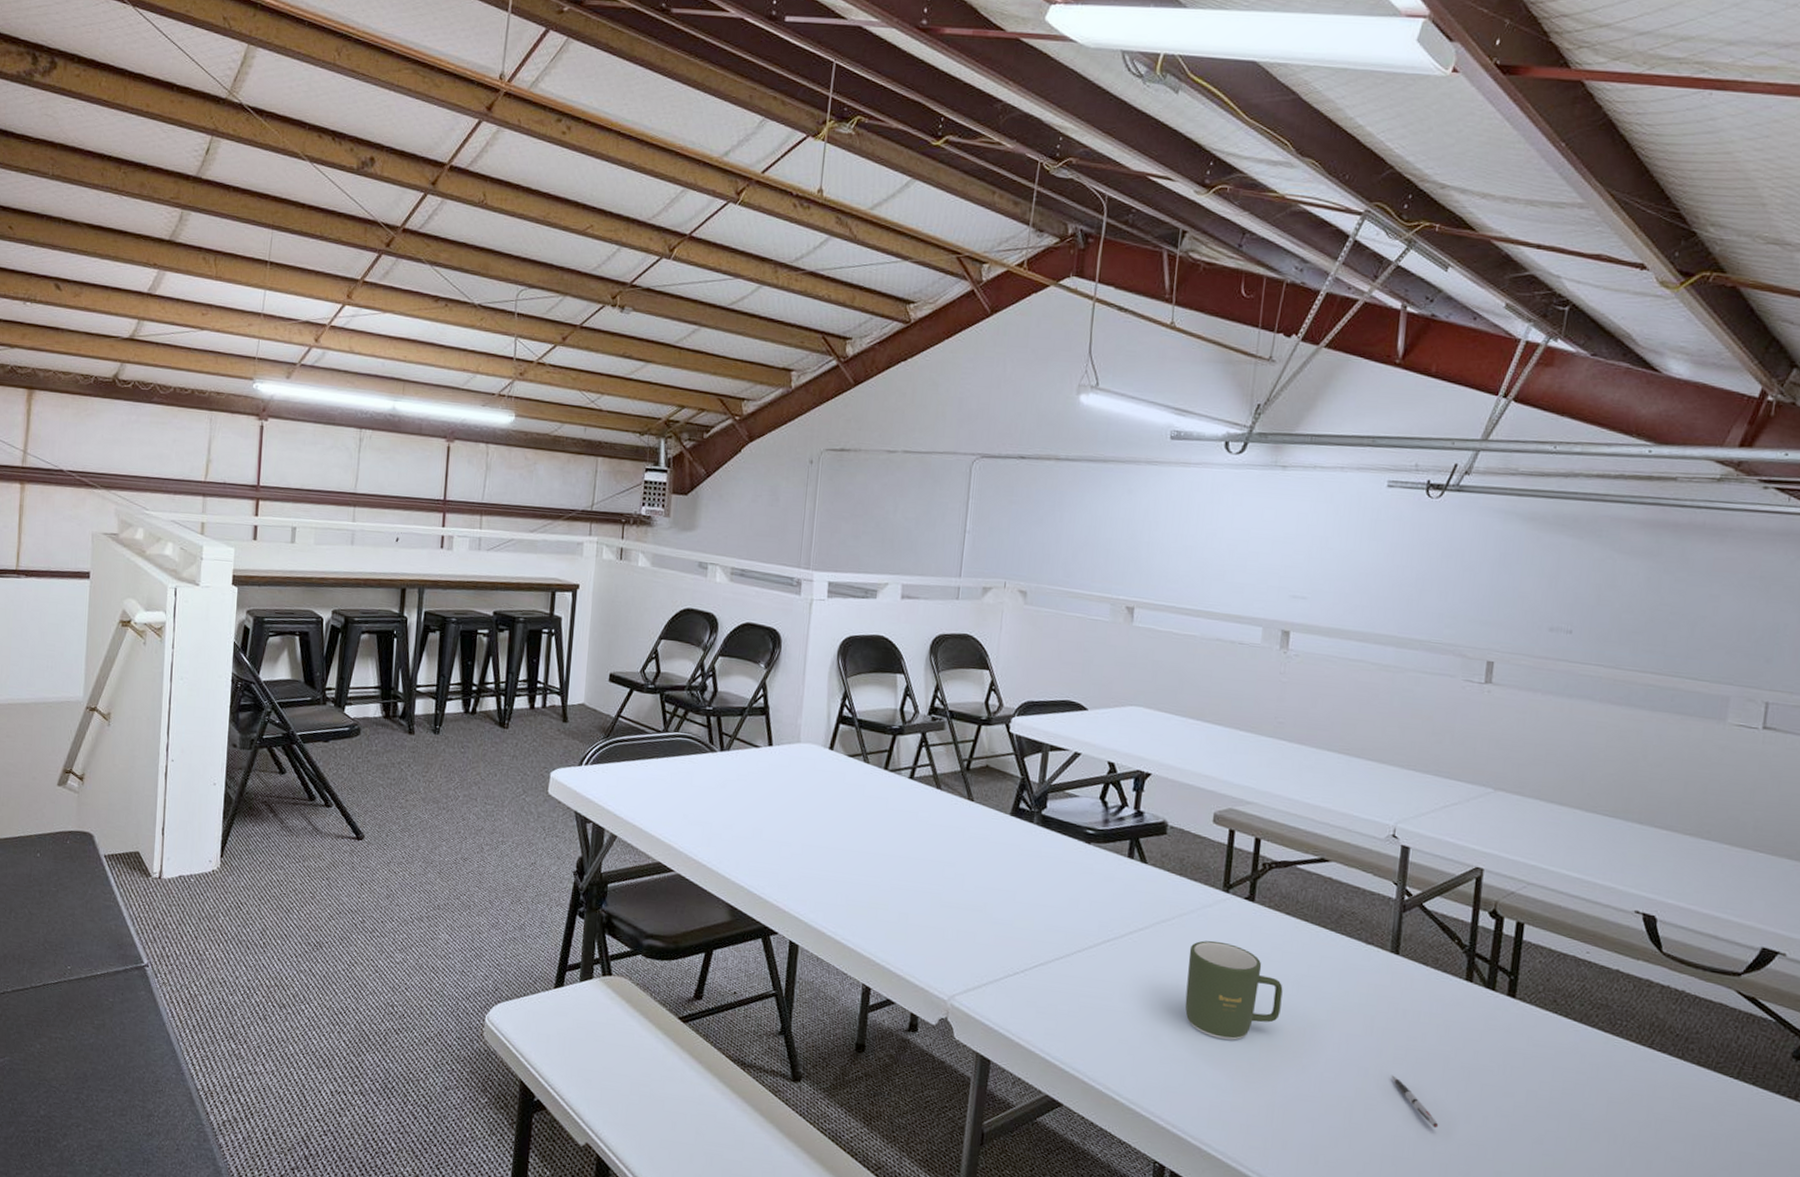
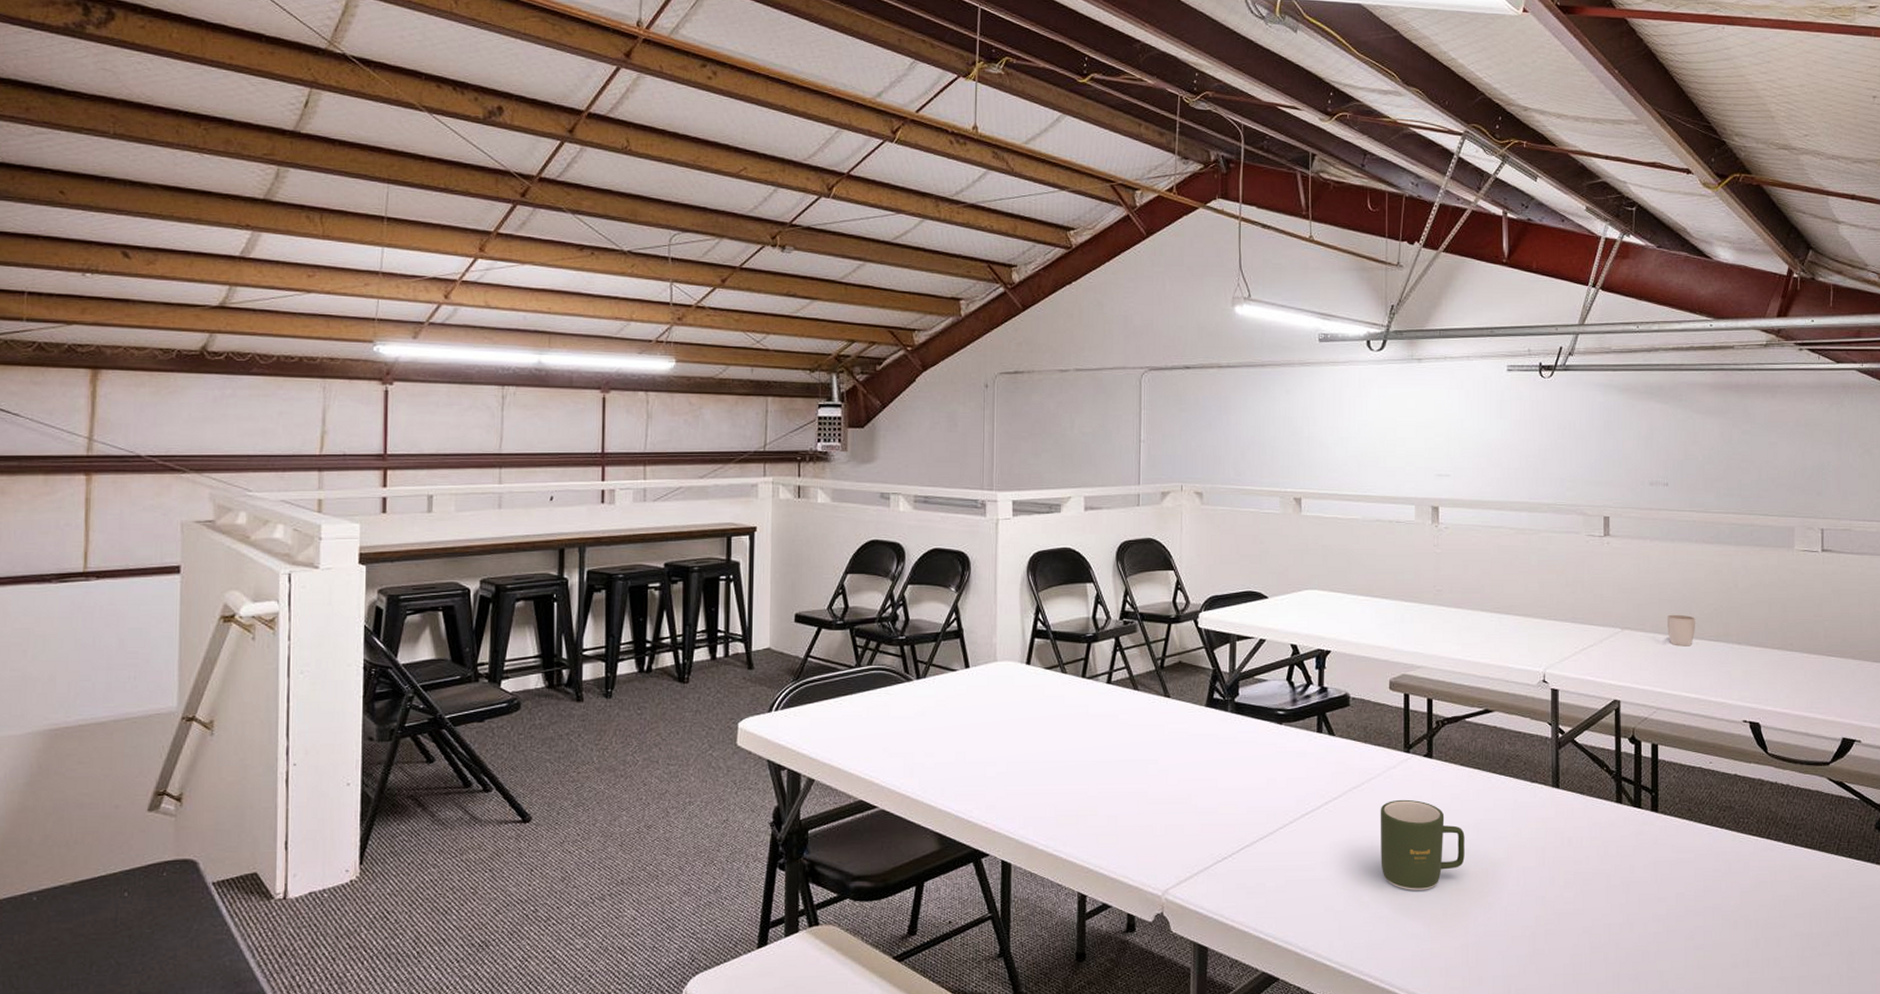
pen: present [1391,1075,1439,1129] -> none [1564,899,1608,942]
cup: none [1551,780,1588,819] -> present [1666,614,1695,647]

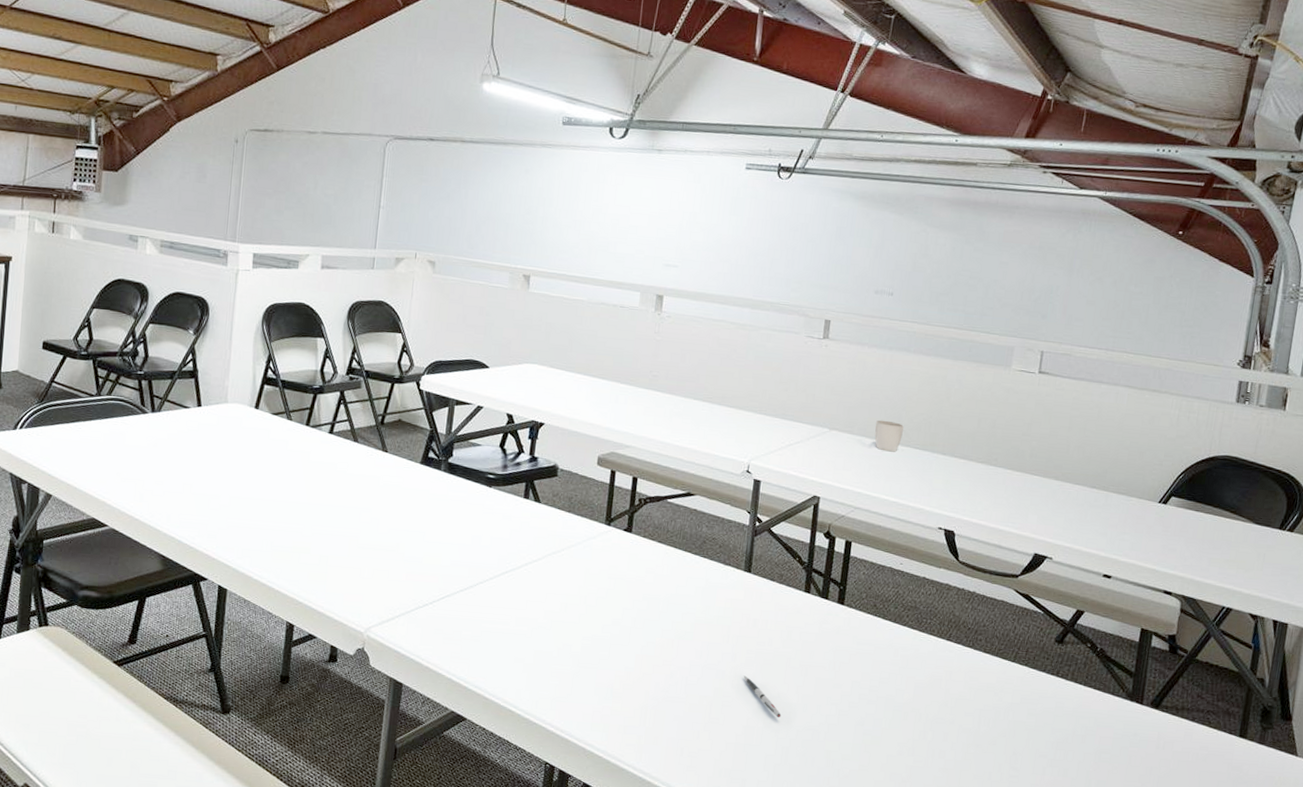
mug: present [1380,799,1465,890] -> none [572,568,655,653]
pen: none [1564,899,1608,942] -> present [743,675,782,718]

